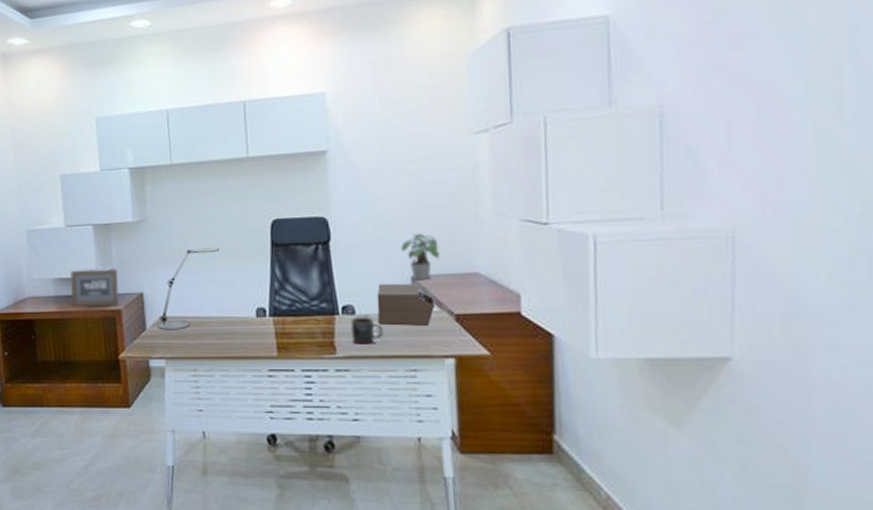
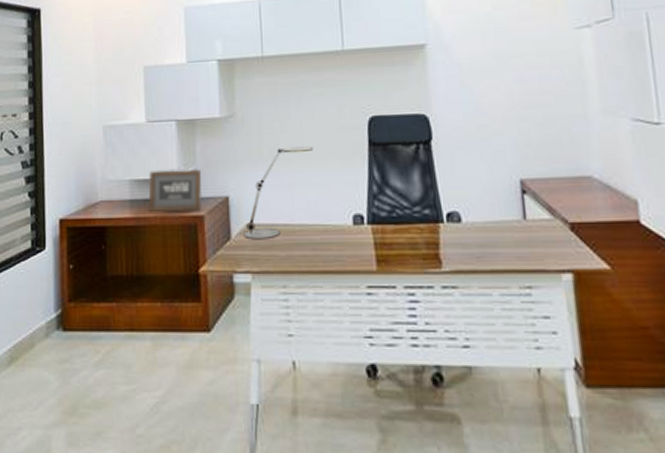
mug: present [351,316,383,346] -> none [456,225,493,258]
sewing box: present [377,283,436,327] -> none [484,187,548,237]
potted plant: present [401,234,440,281] -> none [507,134,549,185]

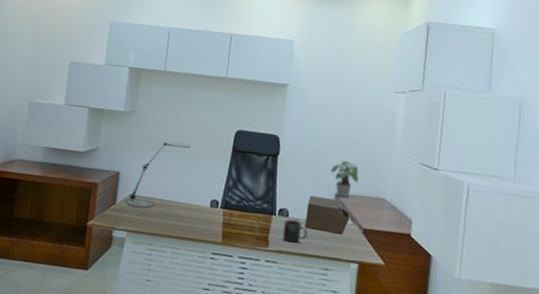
picture frame: present [148,169,202,211] -> none [55,143,101,179]
mug: none [456,225,493,258] -> present [282,219,308,244]
sewing box: none [484,187,548,237] -> present [305,195,350,235]
potted plant: none [507,134,549,185] -> present [331,161,359,198]

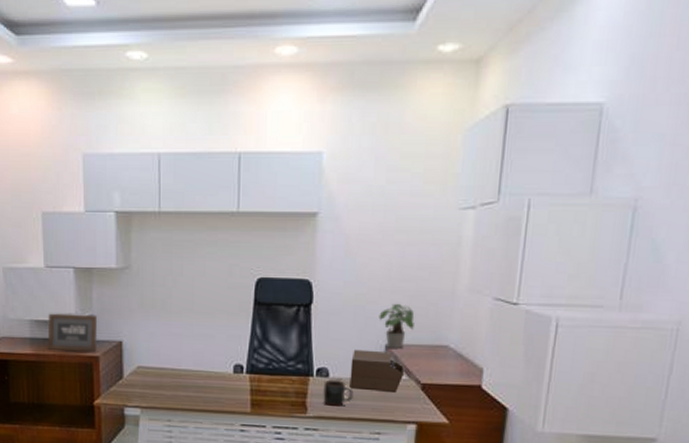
picture frame: none [55,143,101,179] -> present [47,313,98,351]
desk lamp: present [126,141,190,209] -> none [135,300,202,381]

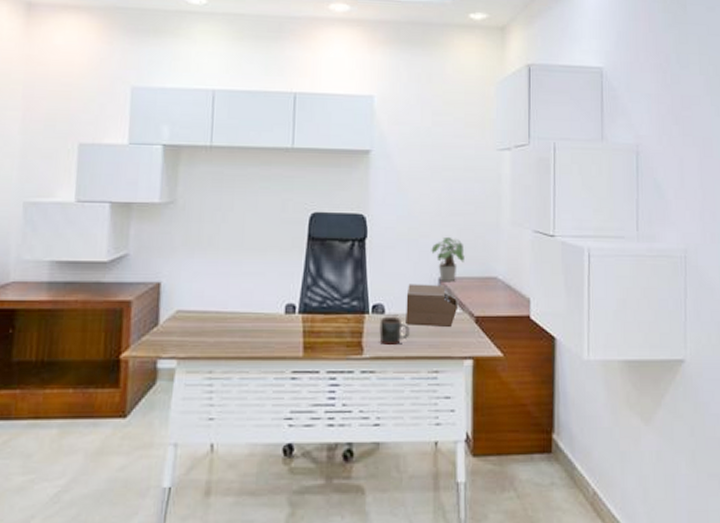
picture frame: present [47,313,98,351] -> none [69,253,133,295]

